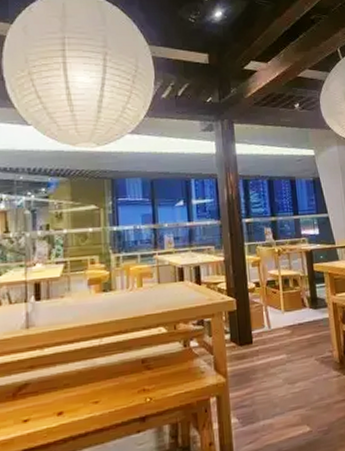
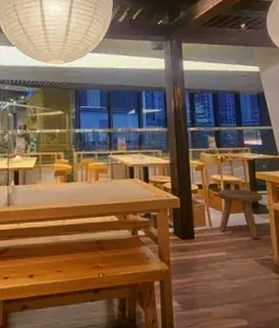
stool: none [276,283,322,336] -> present [218,189,263,238]

